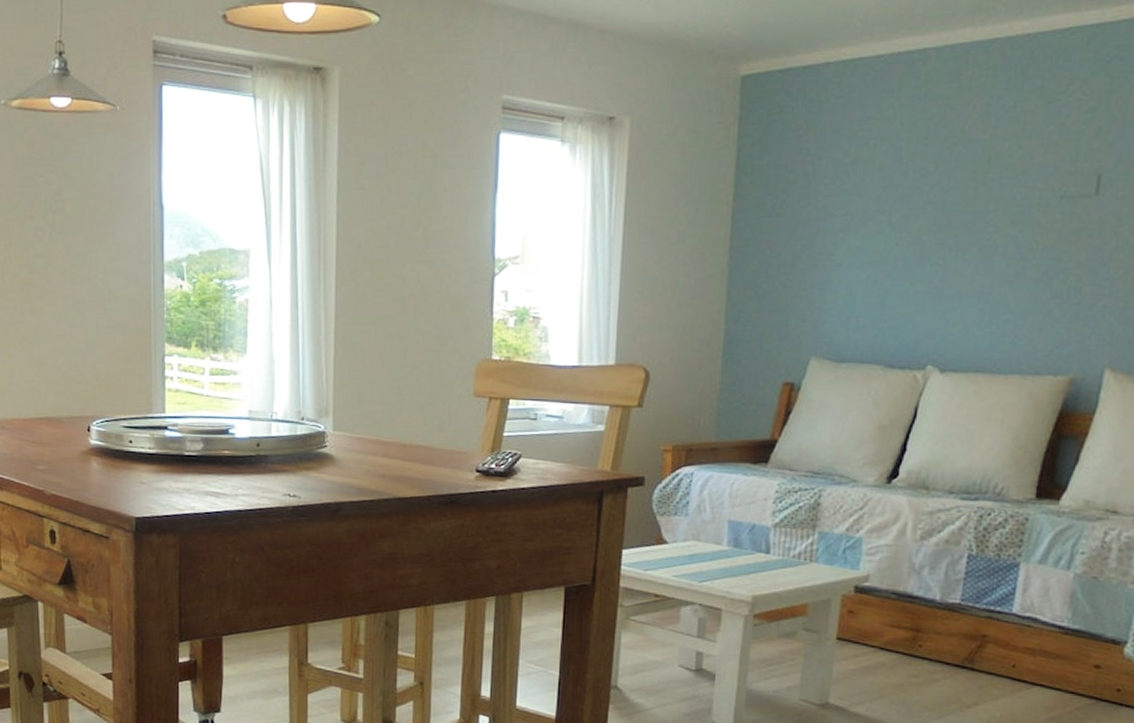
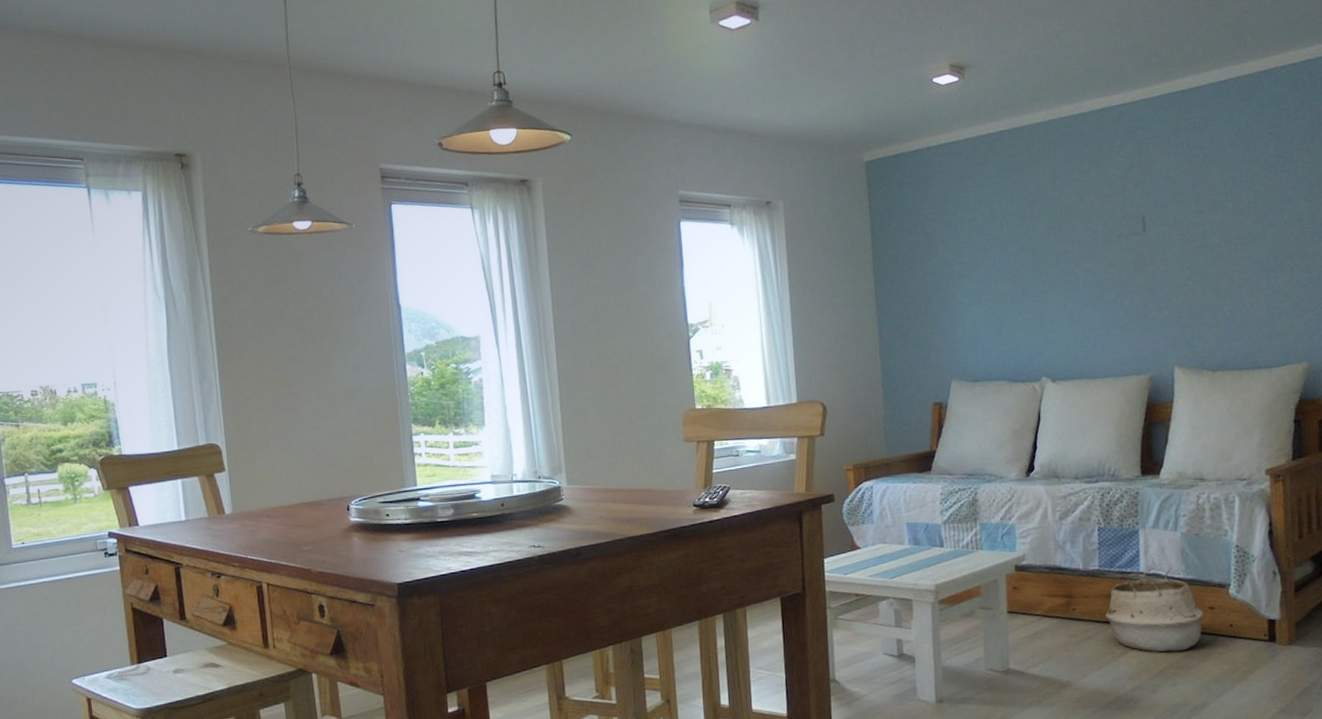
woven basket: none [959,609,1086,712] -> present [1105,565,1204,653]

